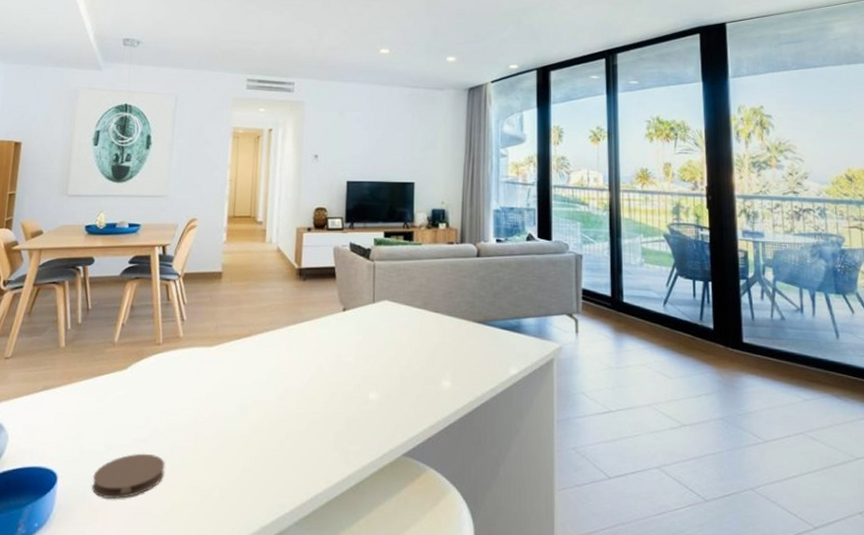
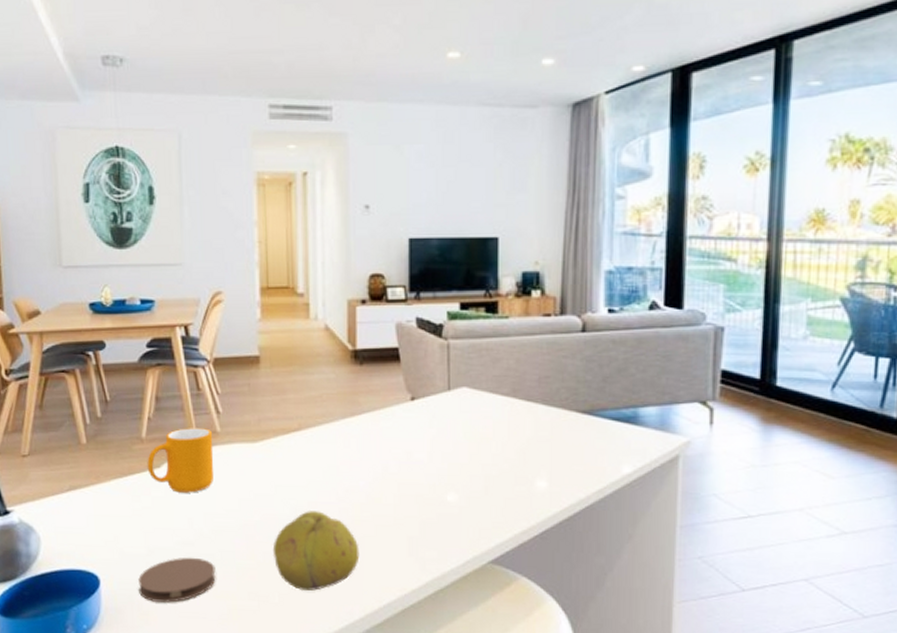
mug: none [115,333,176,393] -> present [147,428,214,493]
fruit: none [217,408,293,485] -> present [272,511,360,591]

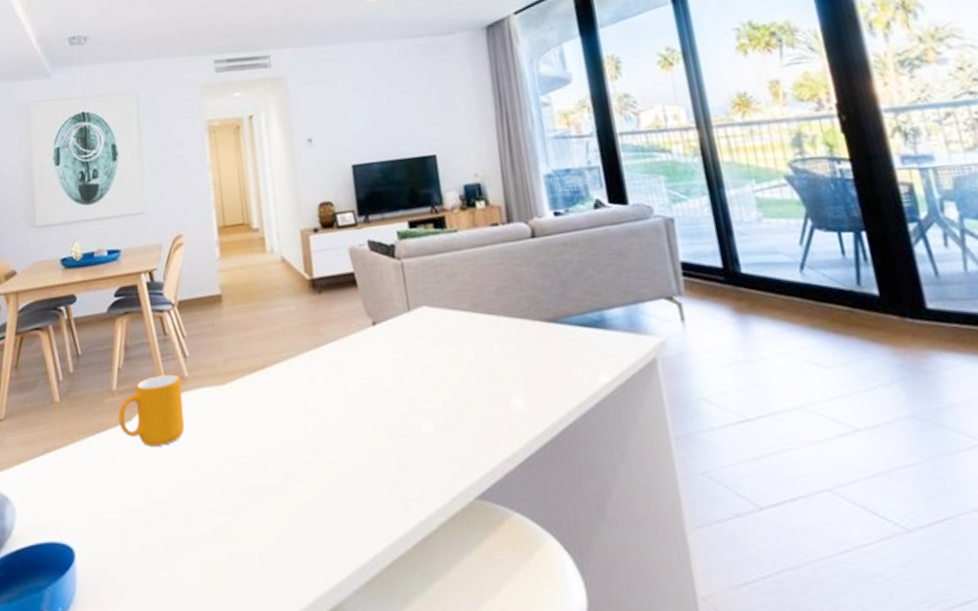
coaster: present [138,557,216,603] -> none [113,518,193,574]
fruit: present [272,511,360,591] -> none [248,454,339,549]

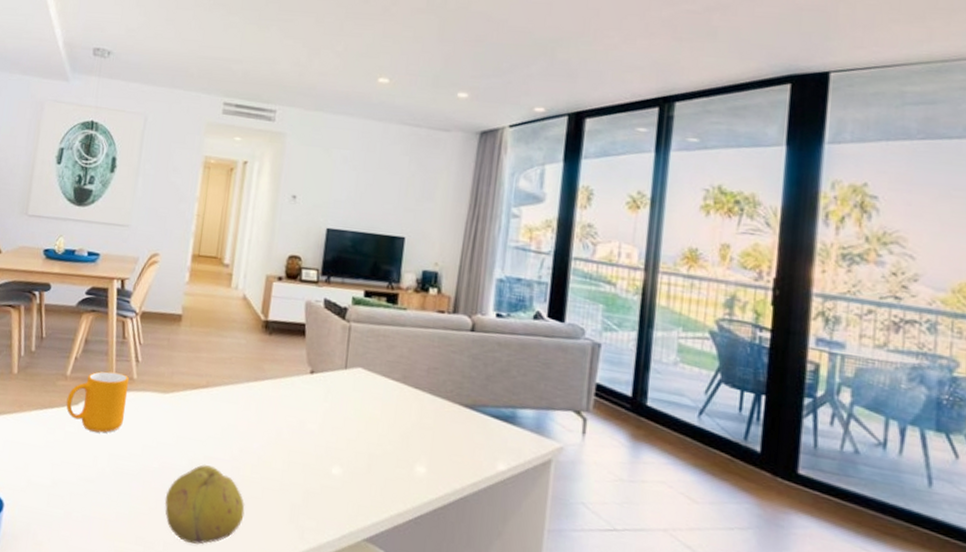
fruit: none [248,454,339,549] -> present [164,464,245,544]

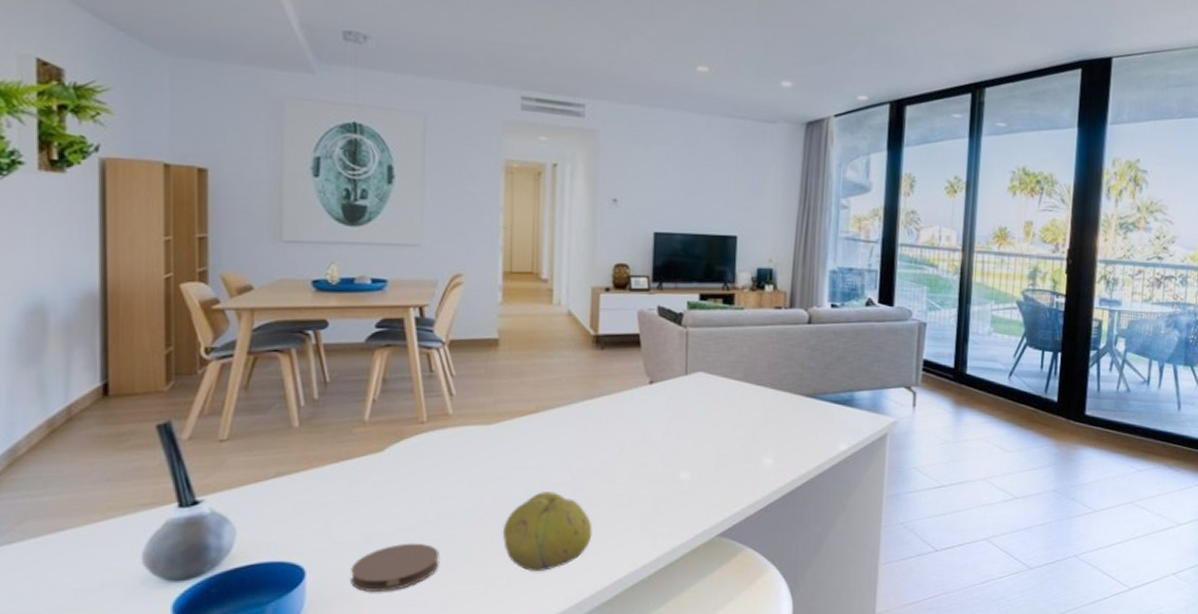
coaster: none [37,493,111,537] -> present [351,543,439,592]
mug: present [66,371,130,433] -> none [369,410,444,477]

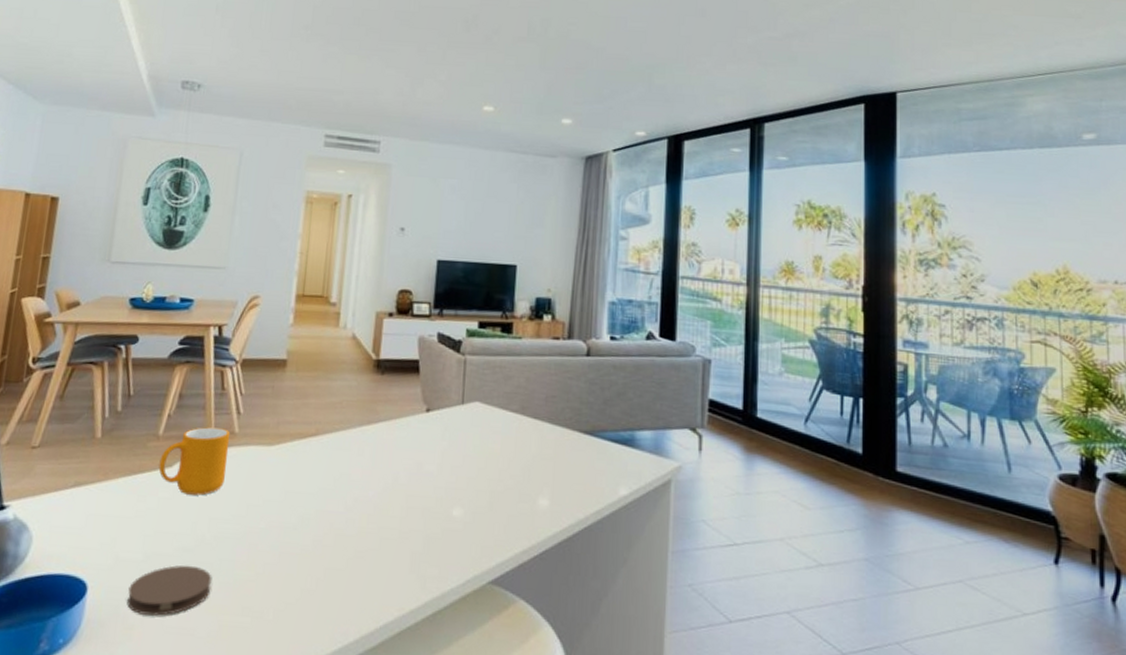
mug: none [369,410,444,477] -> present [158,427,231,496]
fruit: present [502,492,592,572] -> none [273,520,362,608]

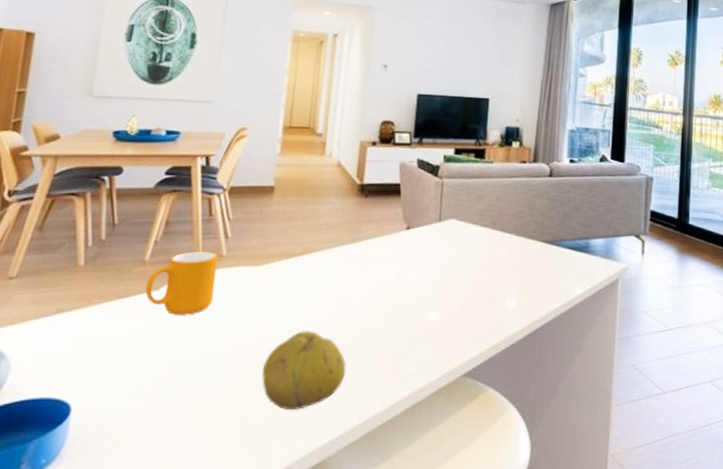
coaster: present [127,565,212,616] -> none [113,380,201,429]
fruit: none [273,520,362,608] -> present [261,331,346,411]

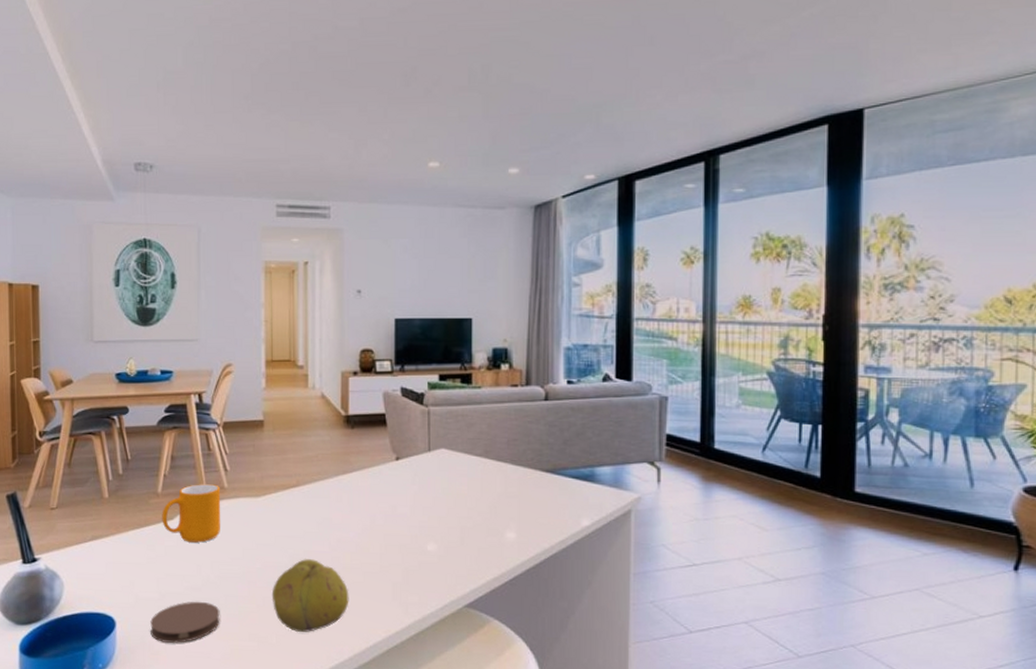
coaster: none [113,380,201,429] -> present [150,601,220,643]

